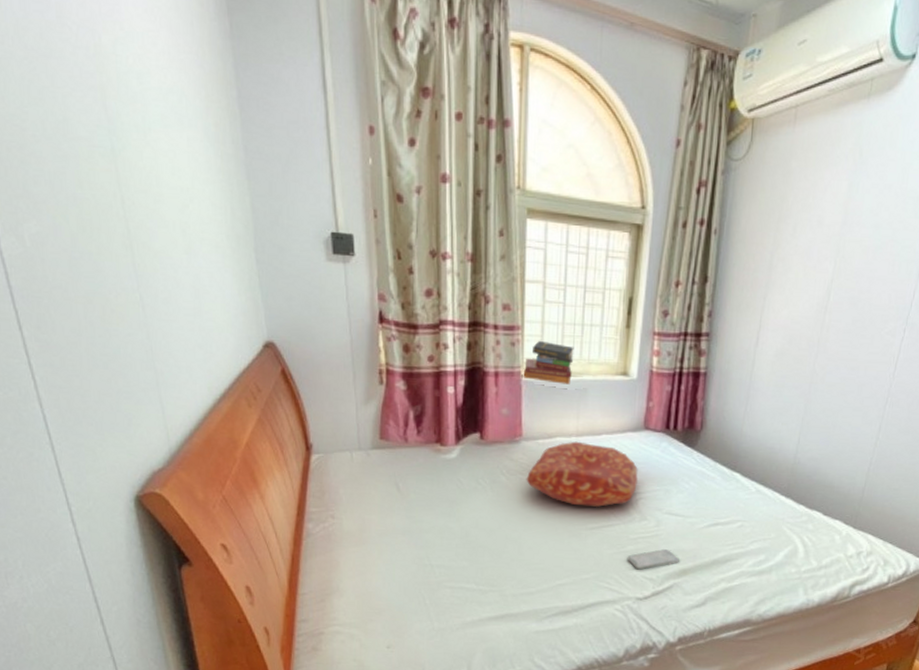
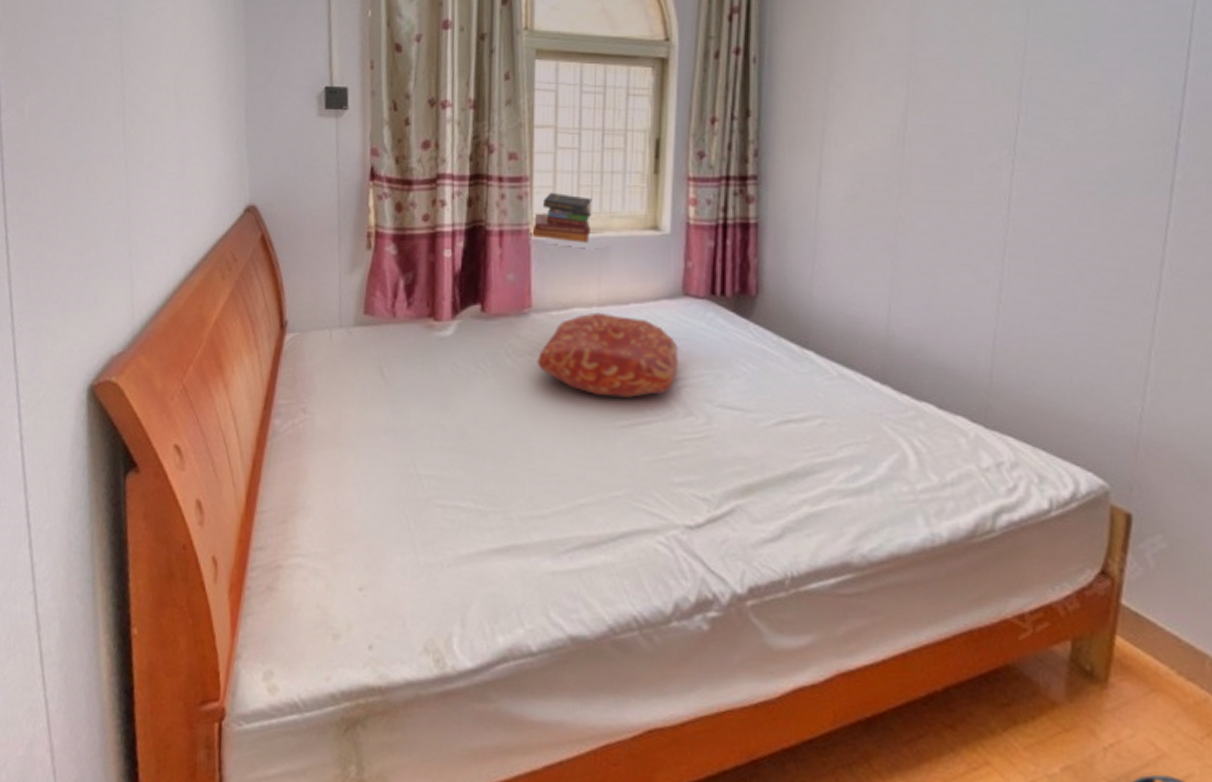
smartphone: present [627,549,679,570] -> none [670,456,741,486]

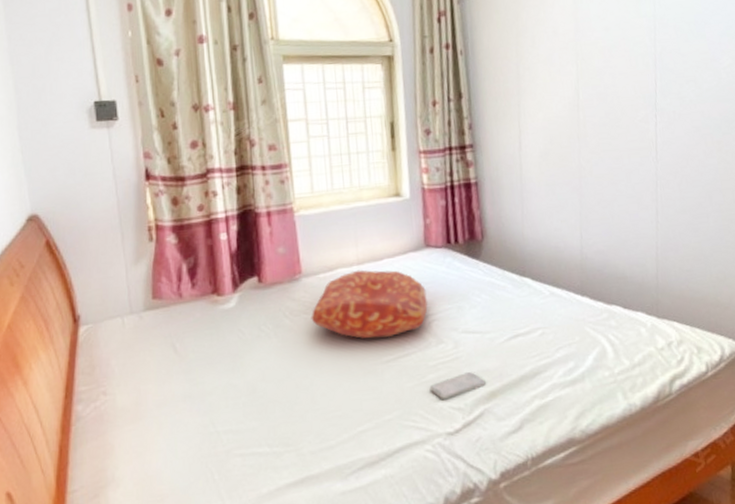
books: present [532,192,592,243] -> none [296,174,345,215]
smartphone: none [670,456,741,486] -> present [429,372,486,400]

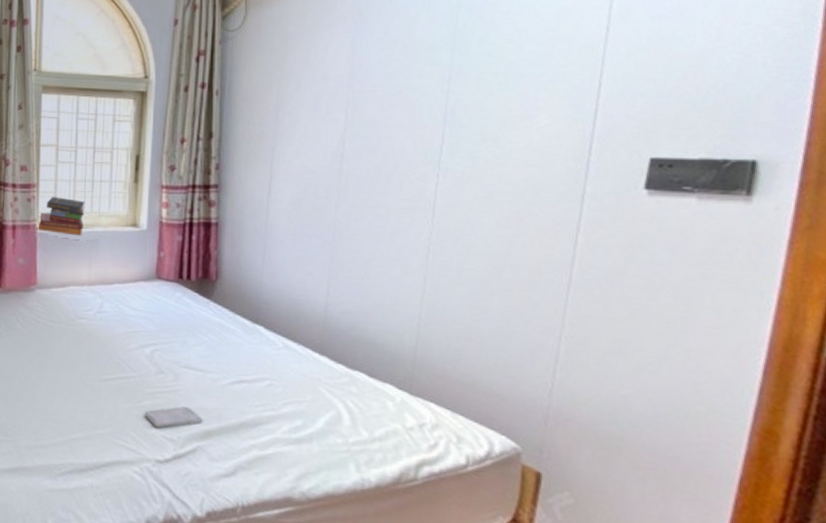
books: none [296,174,345,215] -> present [38,196,85,236]
cushion: present [311,270,428,339] -> none [40,290,152,357]

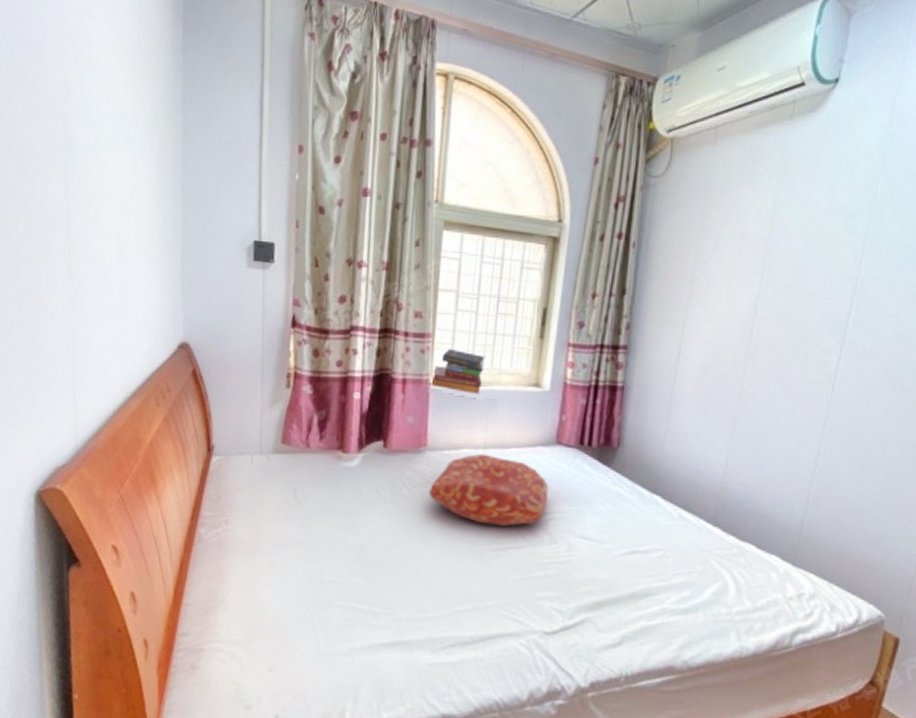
cushion: none [40,290,152,357] -> present [428,453,549,526]
smartphone: present [144,407,202,429] -> none [534,577,593,600]

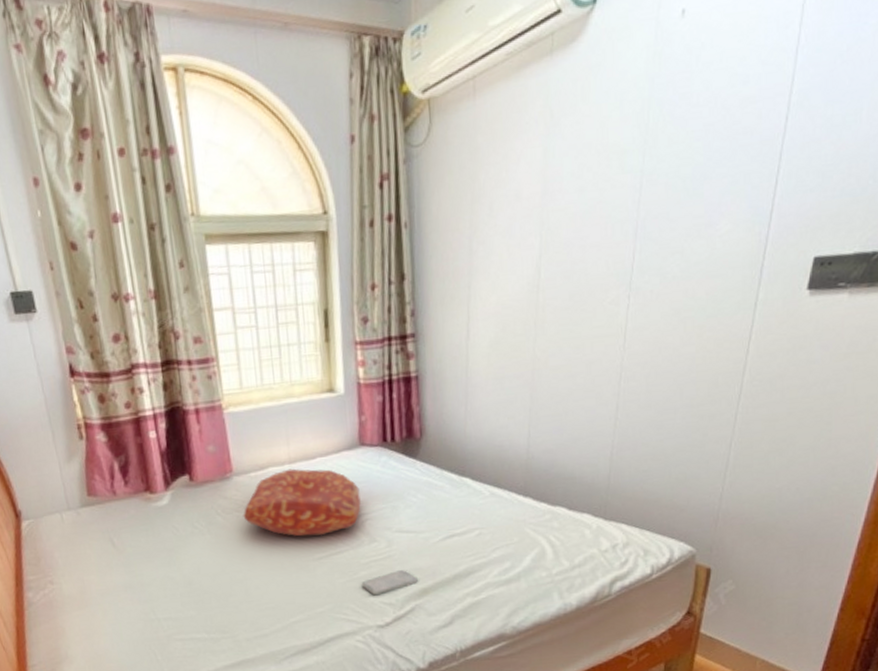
books: present [431,348,485,394] -> none [224,369,276,412]
smartphone: none [534,577,593,600] -> present [361,570,418,596]

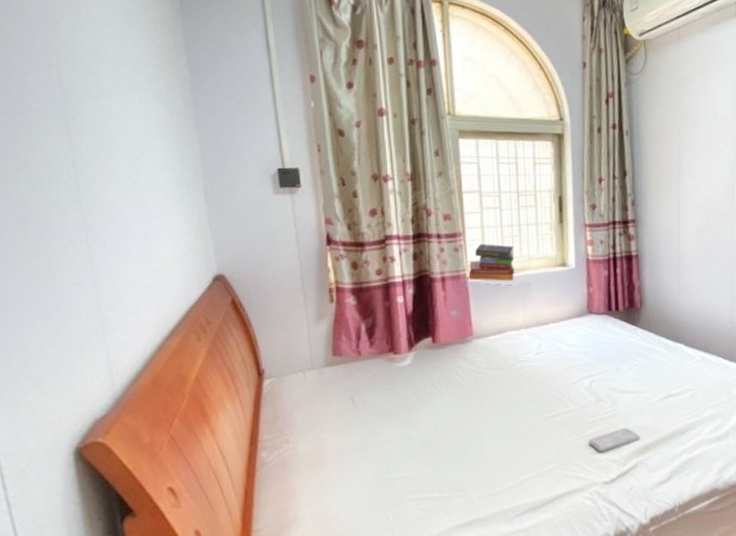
books: none [224,369,276,412] -> present [468,243,515,281]
cushion: present [243,468,361,536] -> none [481,333,589,396]

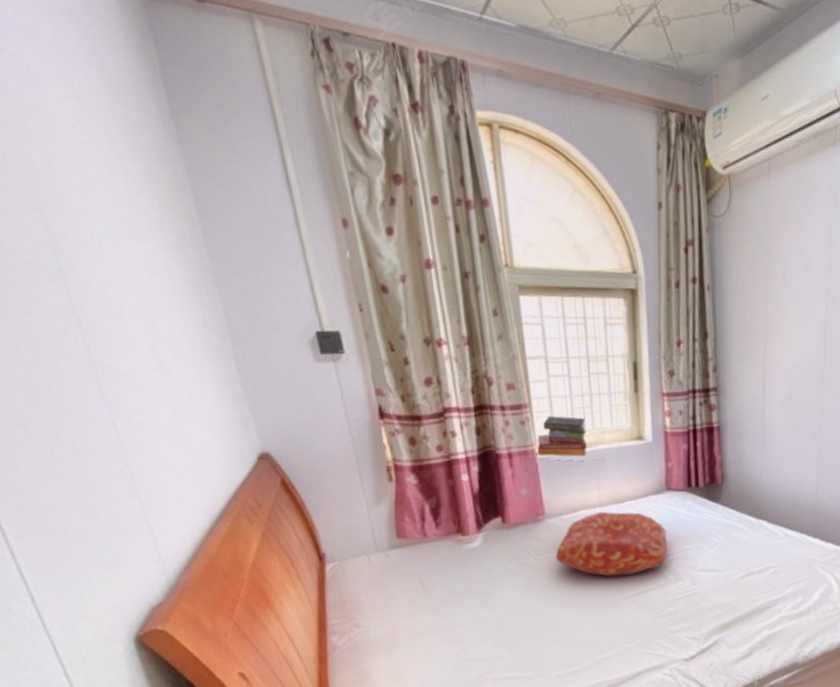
cushion: none [481,333,589,396] -> present [555,511,668,576]
smartphone: present [588,428,640,453] -> none [668,606,720,631]

